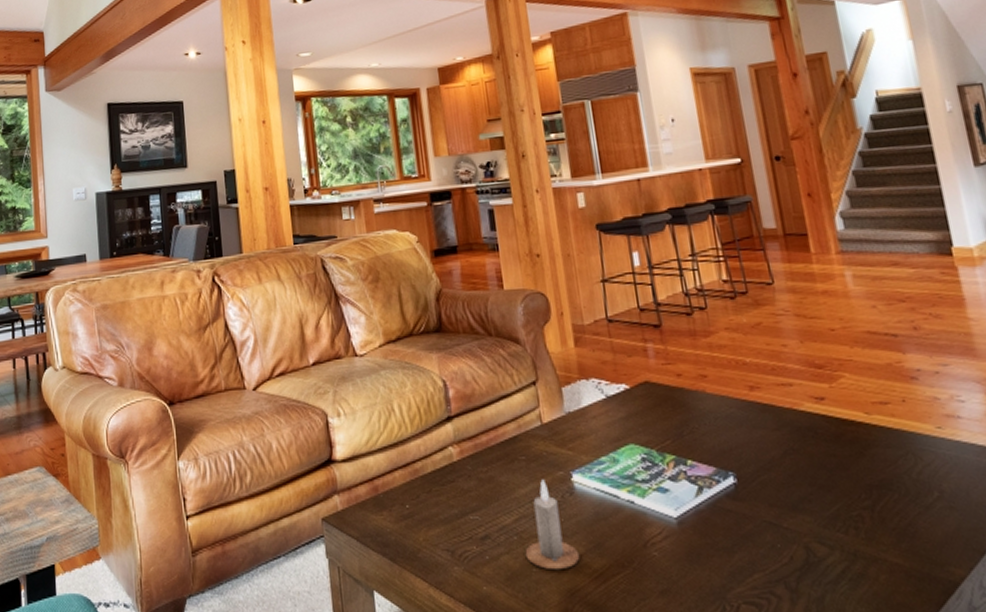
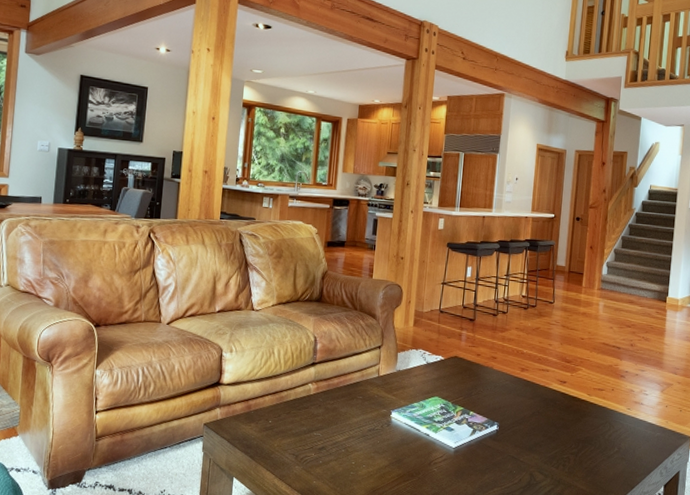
candle: present [525,479,580,570] -> none [347,413,385,475]

